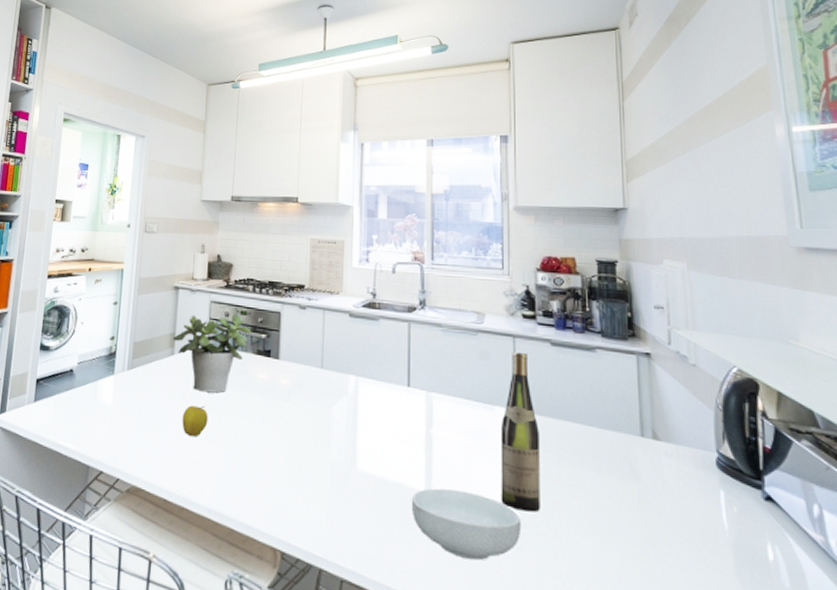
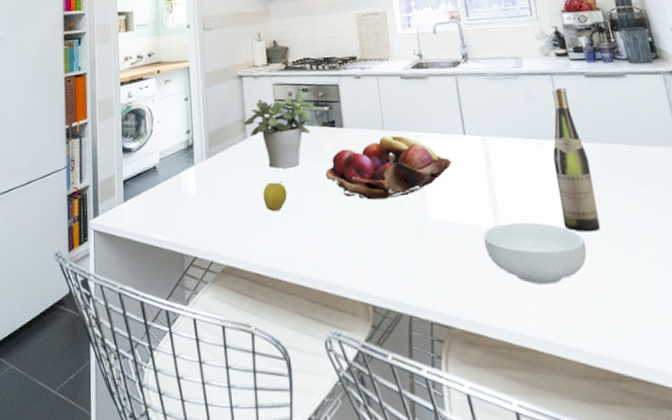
fruit basket: none [252,374,390,443] -> present [325,135,452,200]

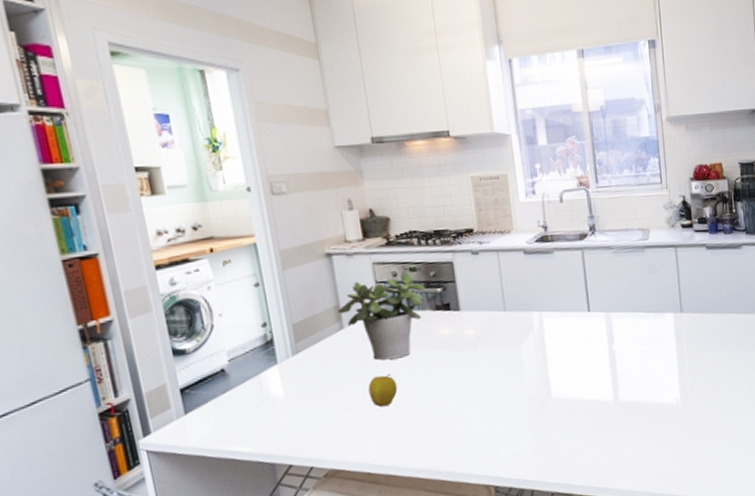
fruit basket: present [325,135,452,200] -> none [441,316,575,386]
cereal bowl: present [483,222,587,285] -> none [603,391,693,447]
wine bottle: present [552,87,601,233] -> none [670,260,707,397]

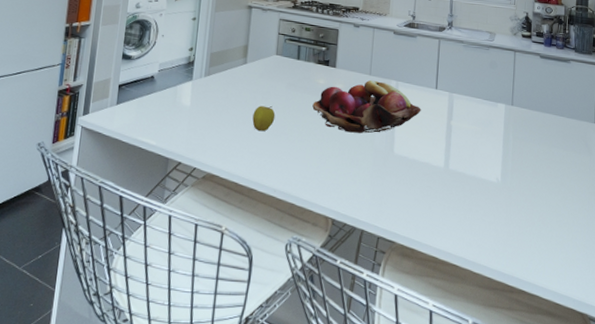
potted plant: present [338,272,426,361] -> none [246,30,314,95]
fruit basket: none [441,316,575,386] -> present [312,80,421,134]

